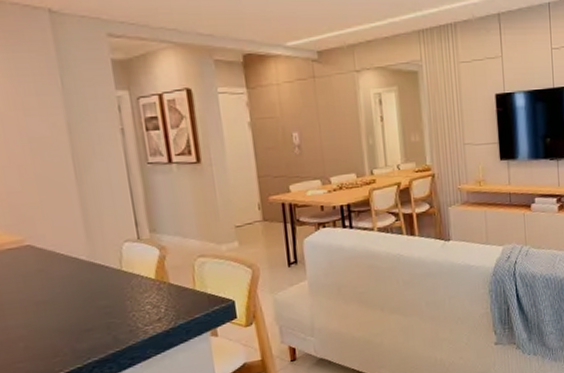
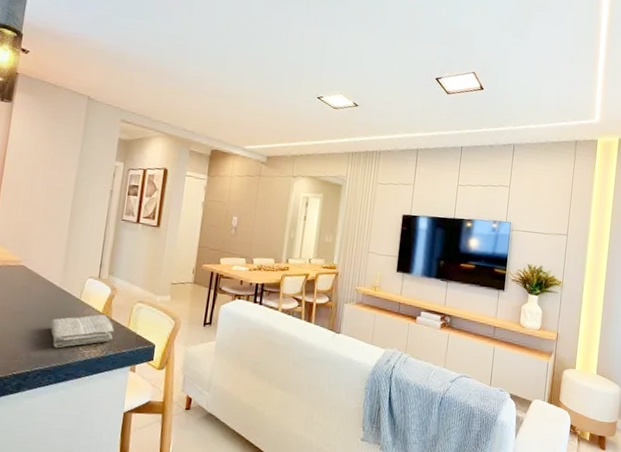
washcloth: none [90,280,178,333] -> present [50,314,114,348]

